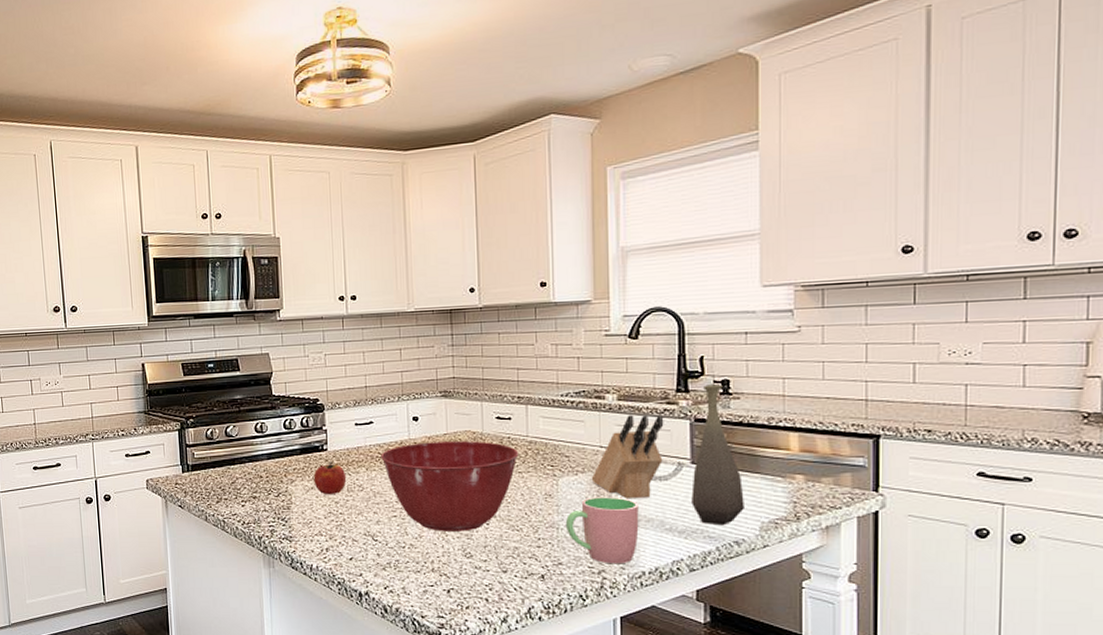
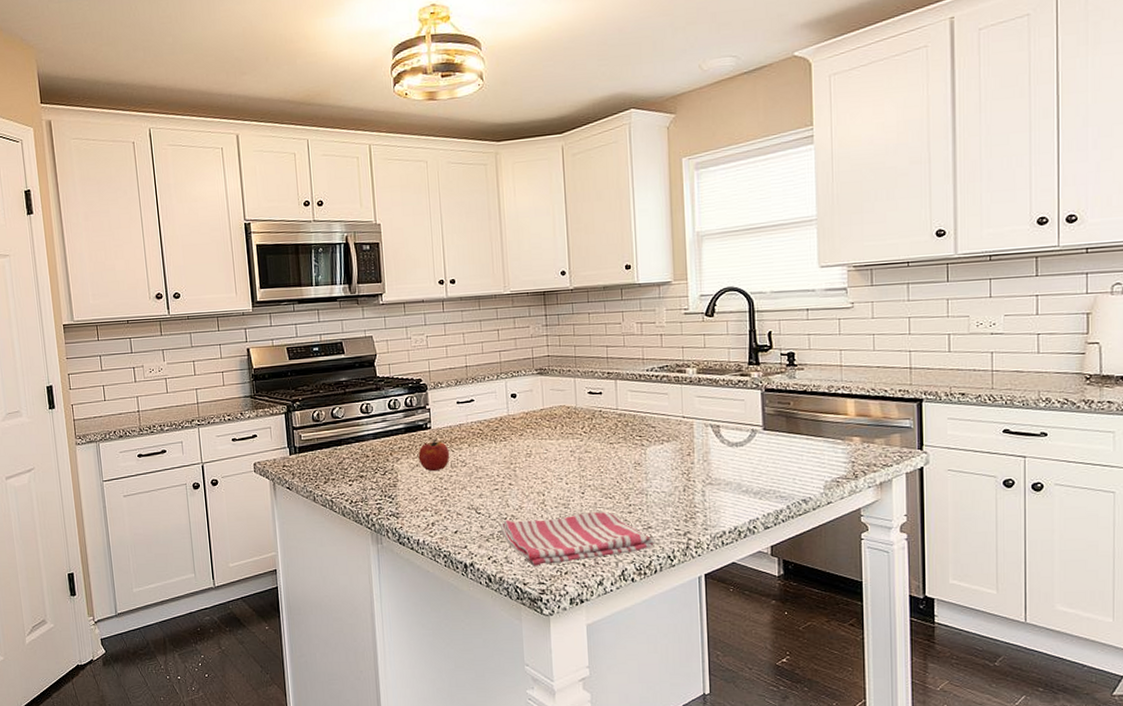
mixing bowl: present [381,441,519,531] -> none [482,415,610,502]
dish towel: none [397,545,565,598] -> present [499,512,654,566]
cup: present [565,497,639,564] -> none [653,463,719,526]
knife block: present [591,415,664,498] -> none [675,386,739,464]
bottle: present [691,384,744,526] -> none [764,357,810,486]

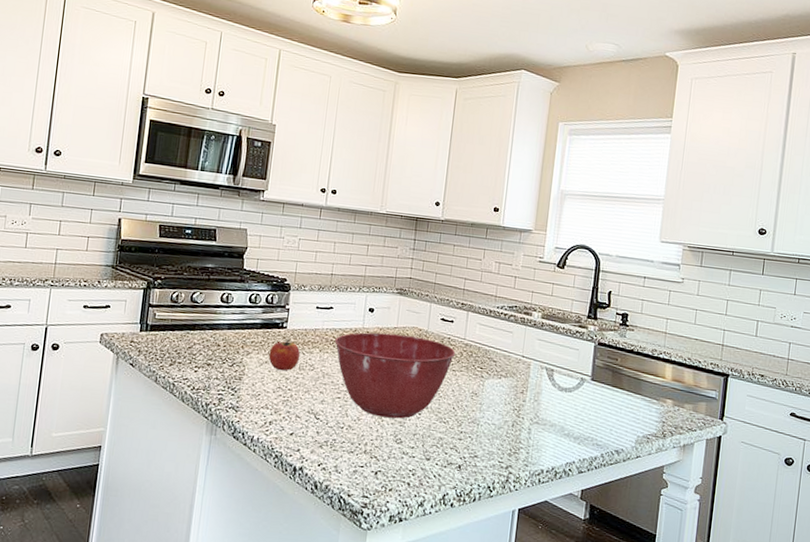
mixing bowl: none [482,415,610,502] -> present [335,332,456,419]
dish towel: present [499,512,654,566] -> none [334,429,478,480]

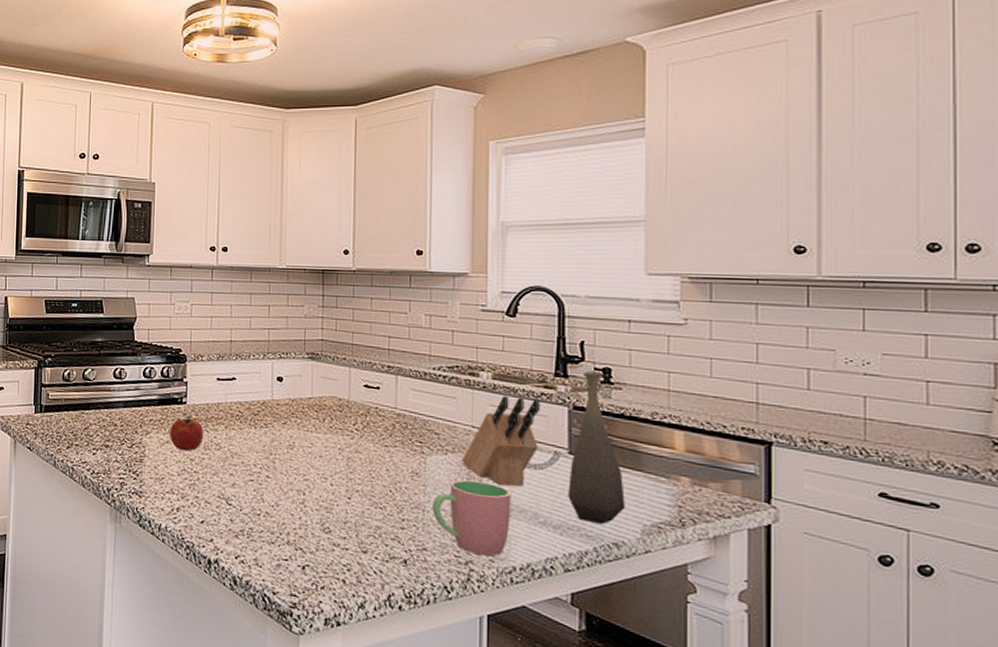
mixing bowl: present [335,332,456,419] -> none [241,404,386,504]
cup: none [485,399,546,462] -> present [432,480,511,557]
knife block: none [511,332,575,406] -> present [461,395,541,487]
bottle: none [587,315,628,436] -> present [568,371,625,525]

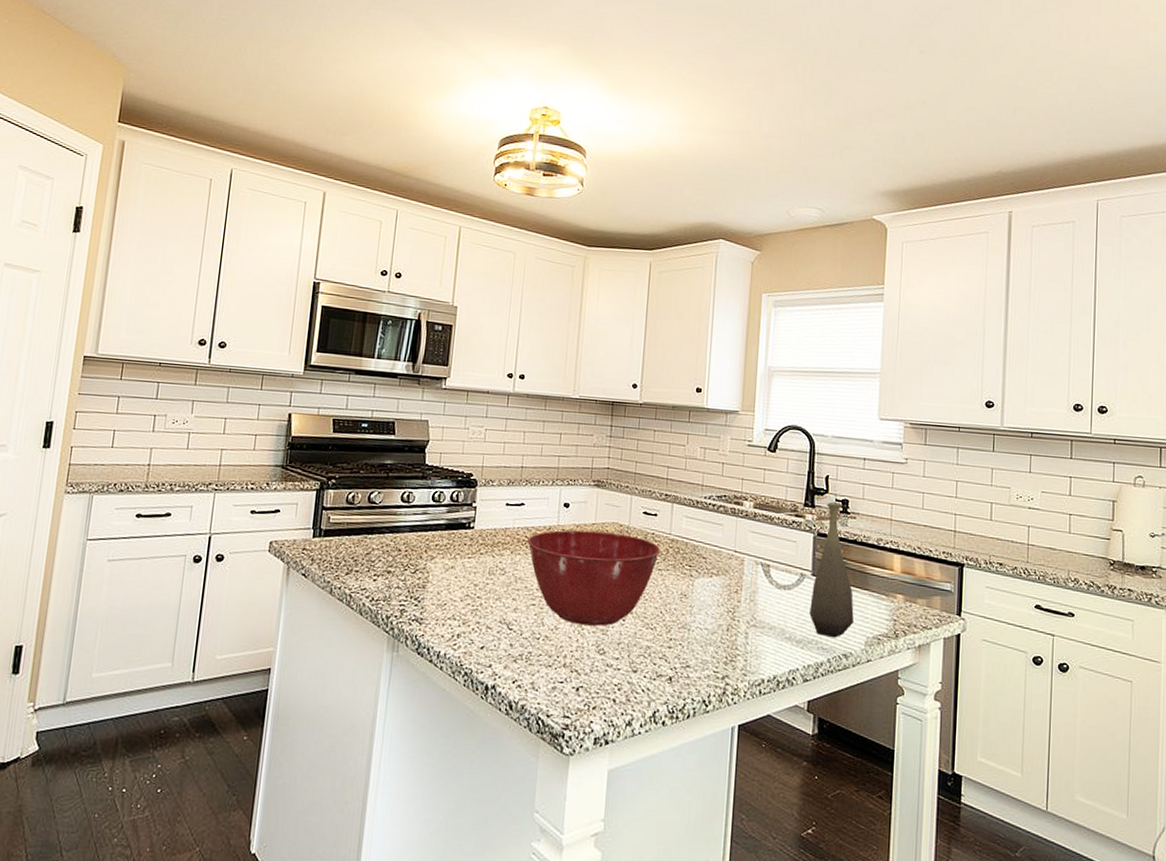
fruit: present [169,415,204,452] -> none [455,540,490,577]
mixing bowl: none [241,404,386,504] -> present [527,530,661,626]
cup: present [432,480,511,557] -> none [696,600,764,671]
knife block: present [461,395,541,487] -> none [724,523,792,606]

